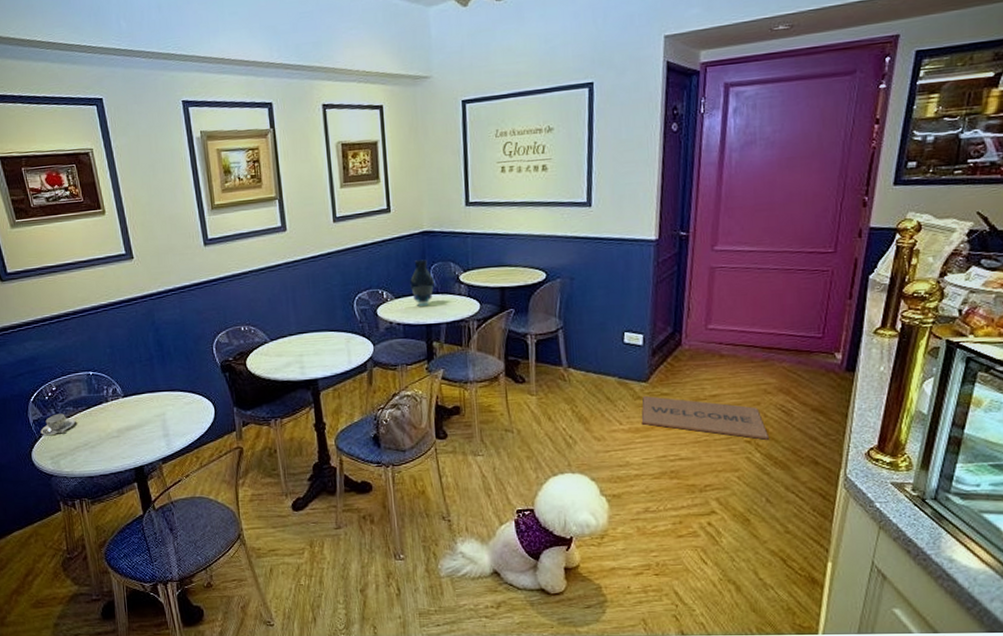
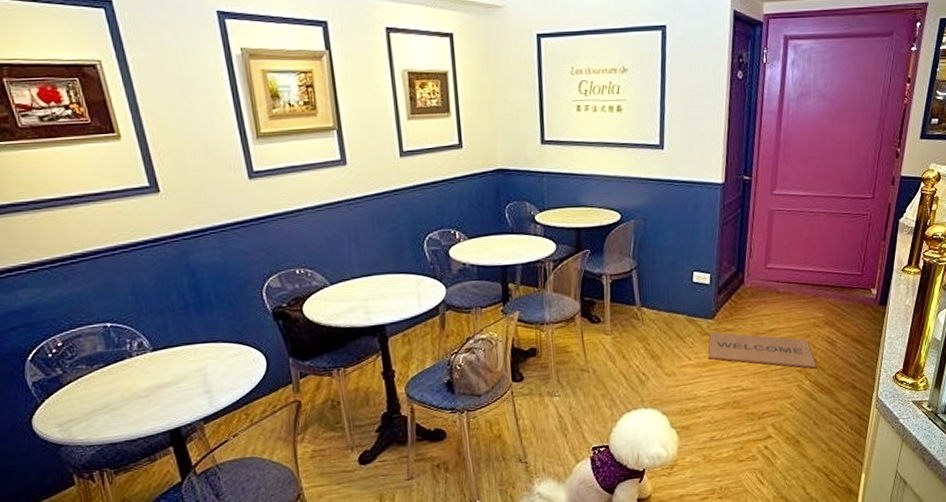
teacup: present [40,413,75,435] -> none [43,372,90,399]
vase: present [409,259,434,307] -> none [483,198,509,248]

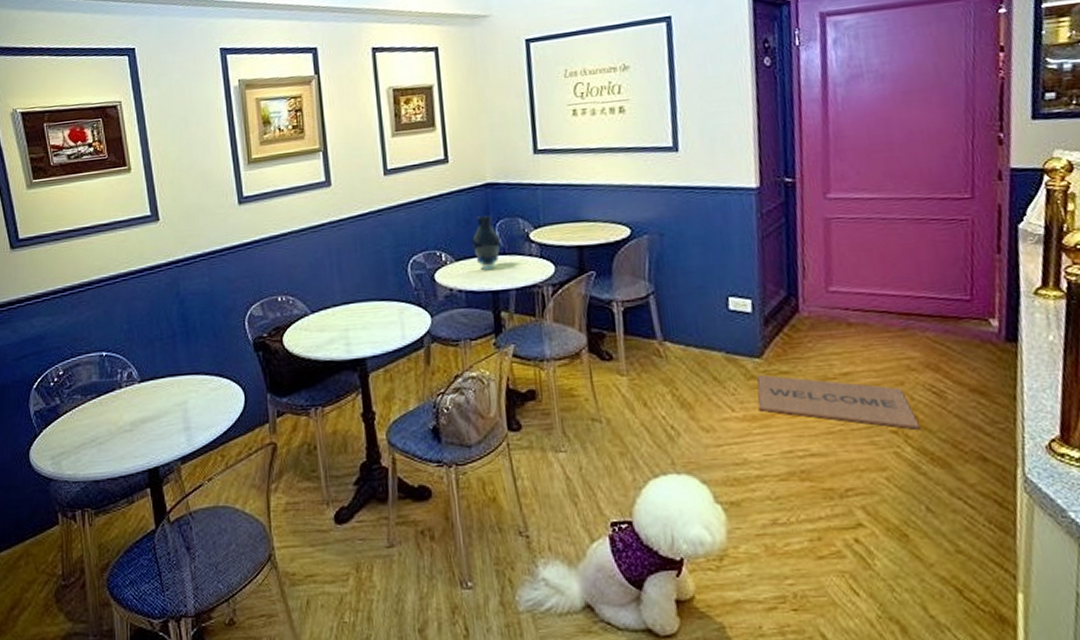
vase: none [483,198,509,248] -> present [471,215,501,271]

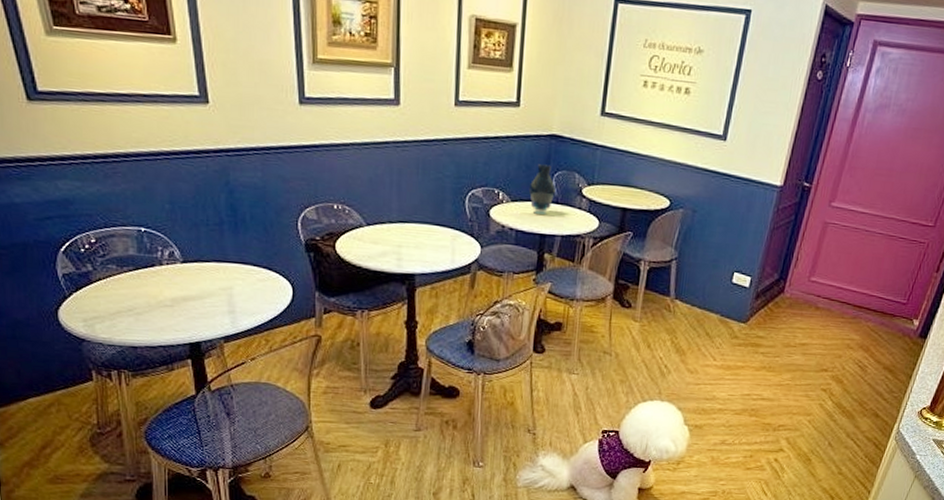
doormat: present [757,375,920,430] -> none [733,336,843,390]

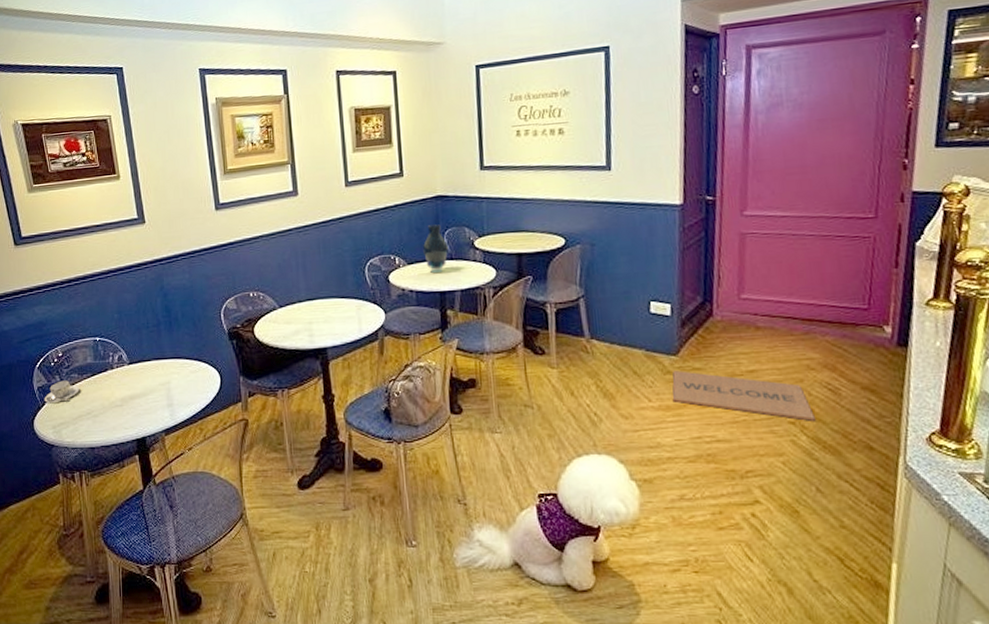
teacup: none [72,270,118,294] -> present [44,380,79,403]
doormat: none [733,336,843,390] -> present [672,371,815,421]

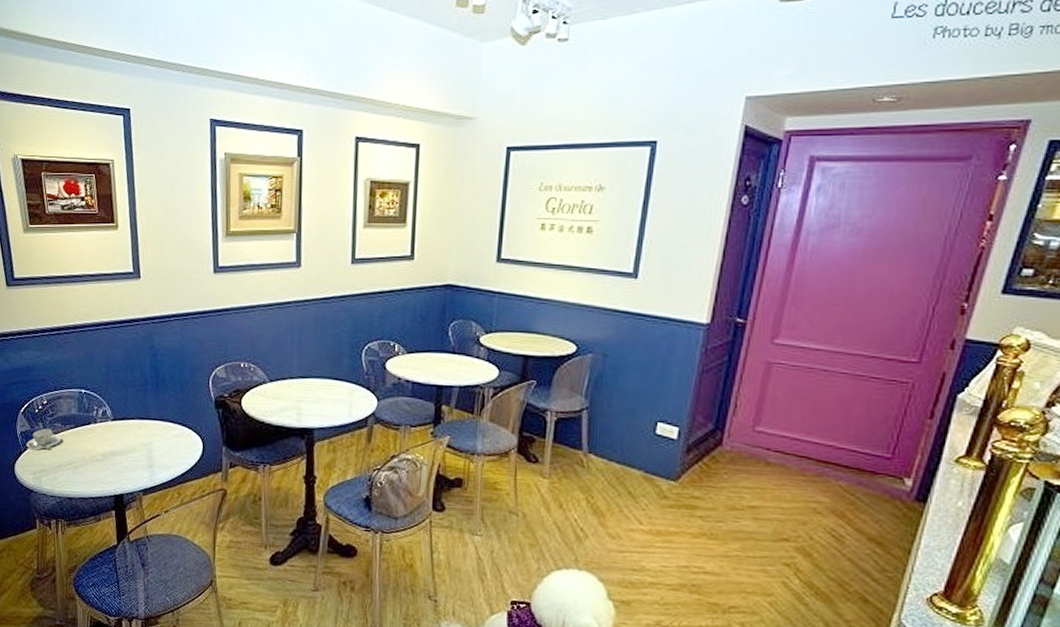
vase: present [422,224,448,274] -> none [424,315,452,366]
doormat: present [672,371,815,421] -> none [664,496,812,566]

